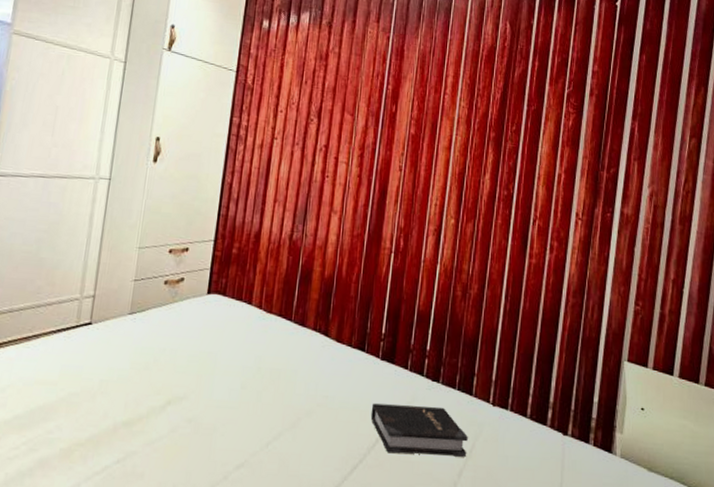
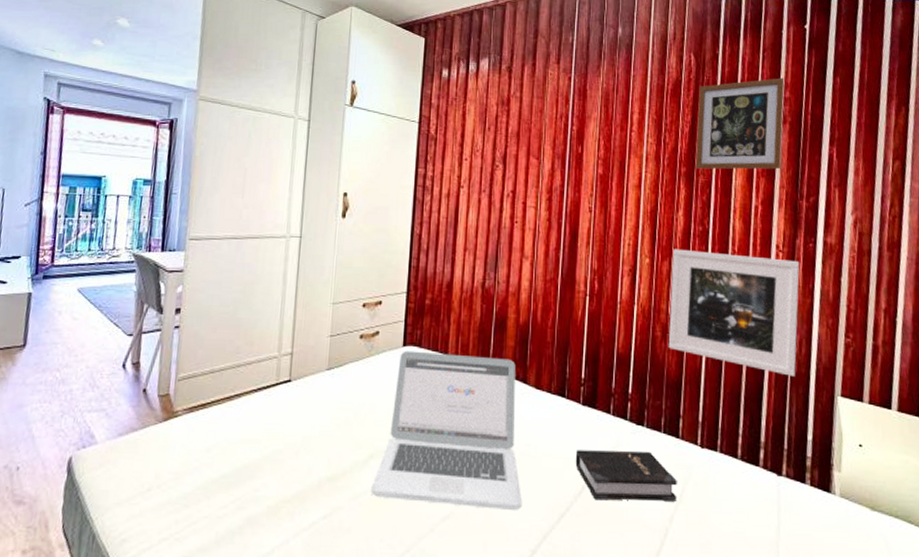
laptop: none [167,298,318,462] -> present [371,350,523,511]
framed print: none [467,211,597,340] -> present [668,249,800,376]
picture frame: none [504,51,594,140] -> present [695,77,785,170]

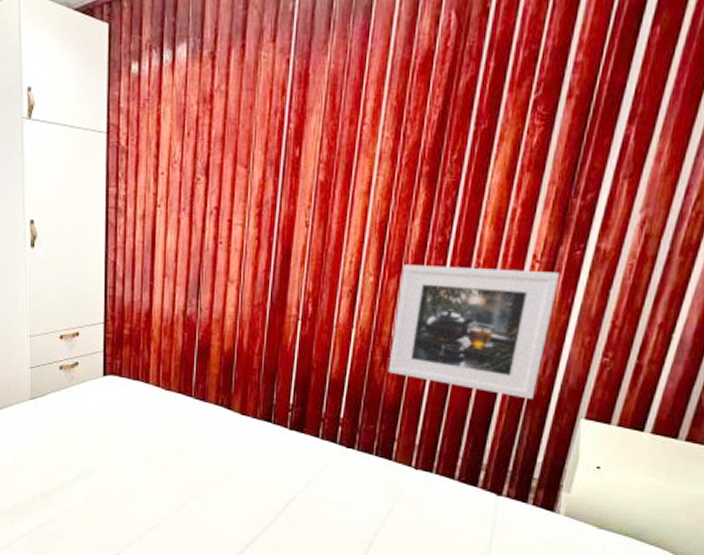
laptop: present [371,350,523,511] -> none [81,380,226,524]
hardback book: present [575,450,677,501] -> none [280,471,386,518]
picture frame: present [695,77,785,170] -> none [441,33,579,167]

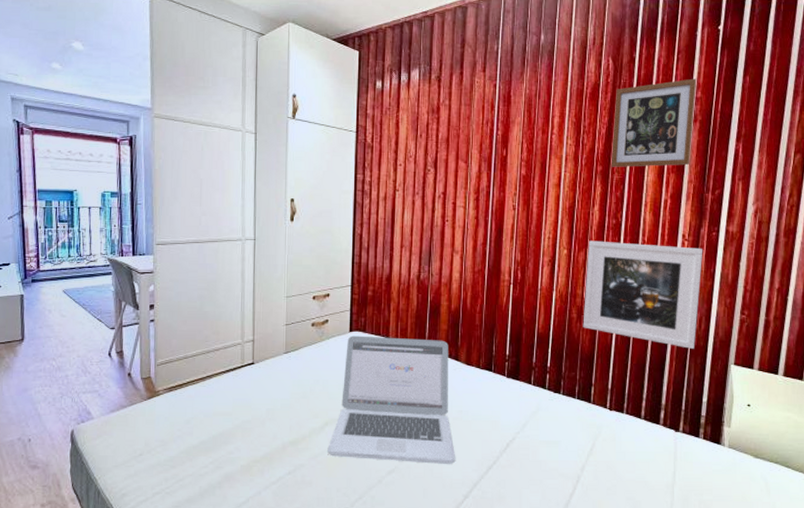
laptop: none [81,380,226,524] -> present [327,335,456,465]
picture frame: none [441,33,579,167] -> present [611,78,697,167]

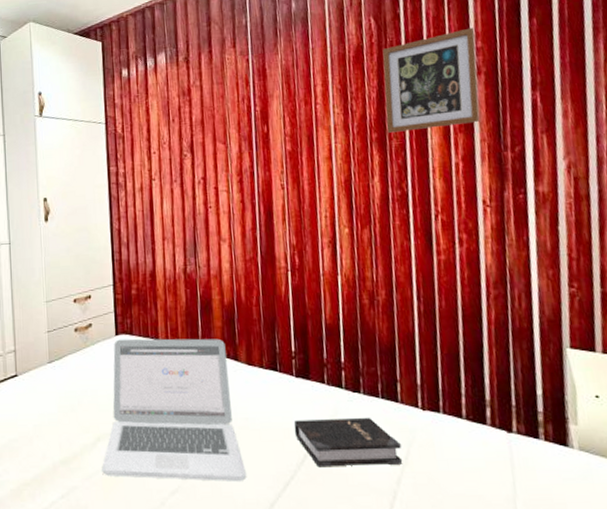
hardback book: none [501,414,588,455] -> present [294,417,403,468]
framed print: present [583,240,703,349] -> none [372,213,517,332]

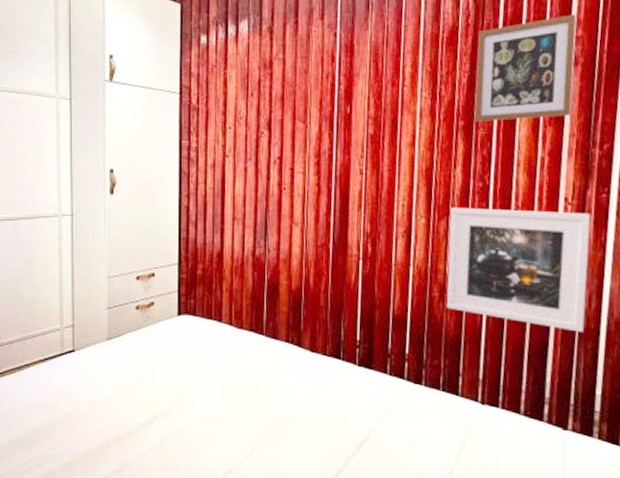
laptop: present [102,338,247,482] -> none [157,319,302,466]
hardback book: present [294,417,403,468] -> none [352,408,457,456]
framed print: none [372,213,517,332] -> present [446,207,591,332]

